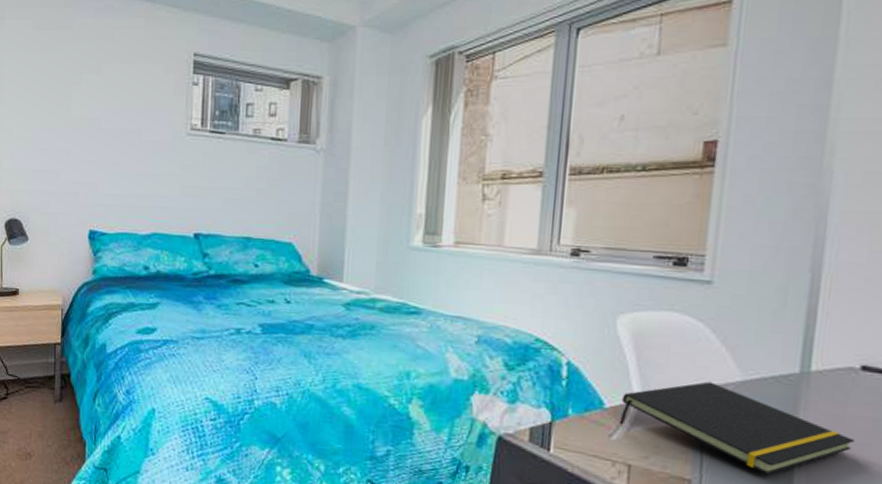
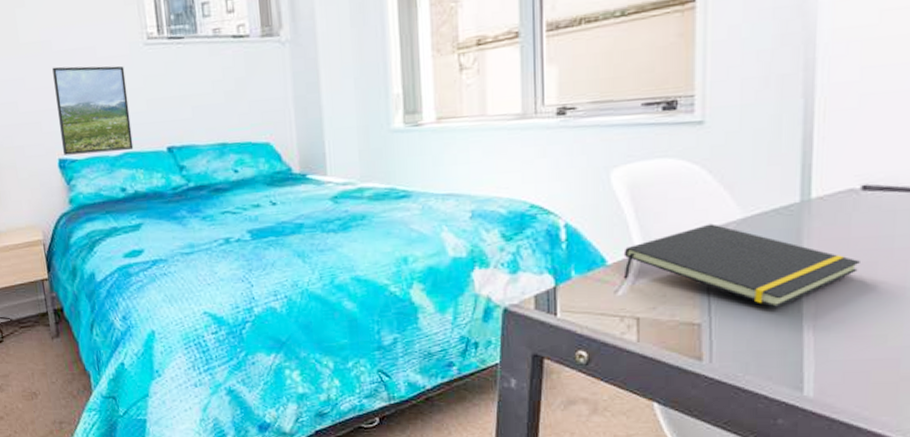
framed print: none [95,143,165,231] -> present [52,66,134,155]

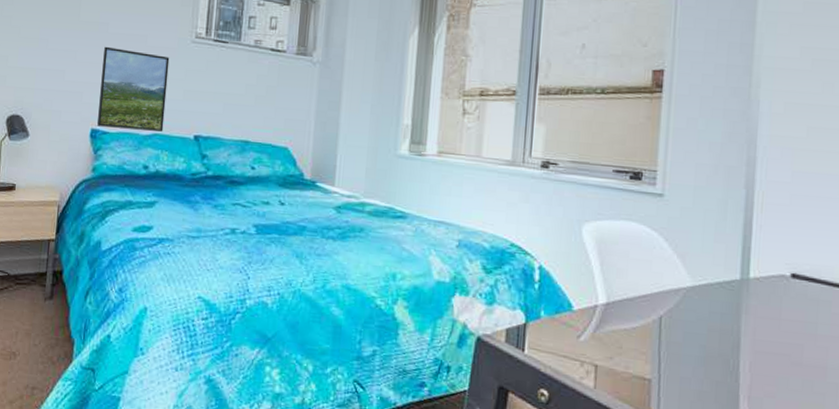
notepad: present [623,223,860,308] -> none [586,286,789,375]

